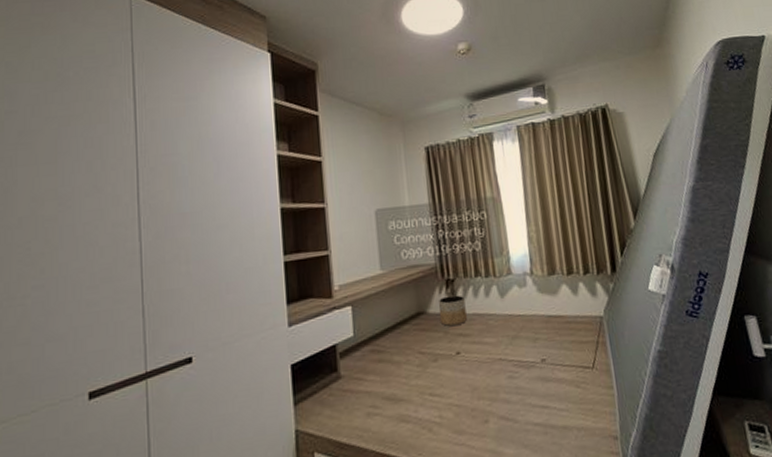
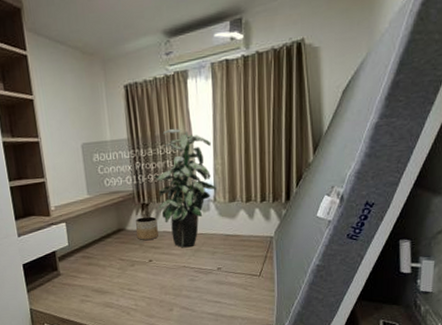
indoor plant: none [459,193,533,335] -> present [153,129,217,248]

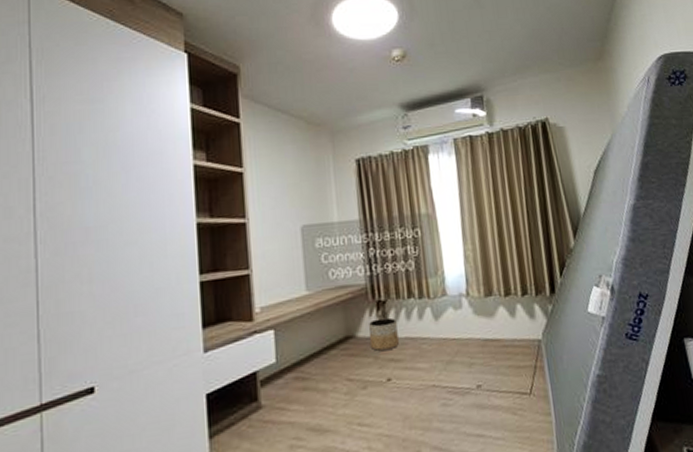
indoor plant: present [153,129,217,248] -> none [391,209,469,360]

